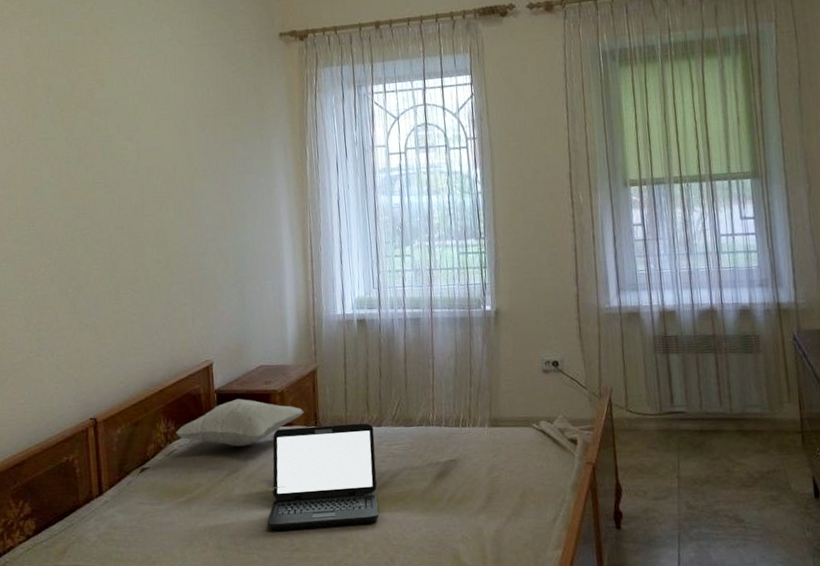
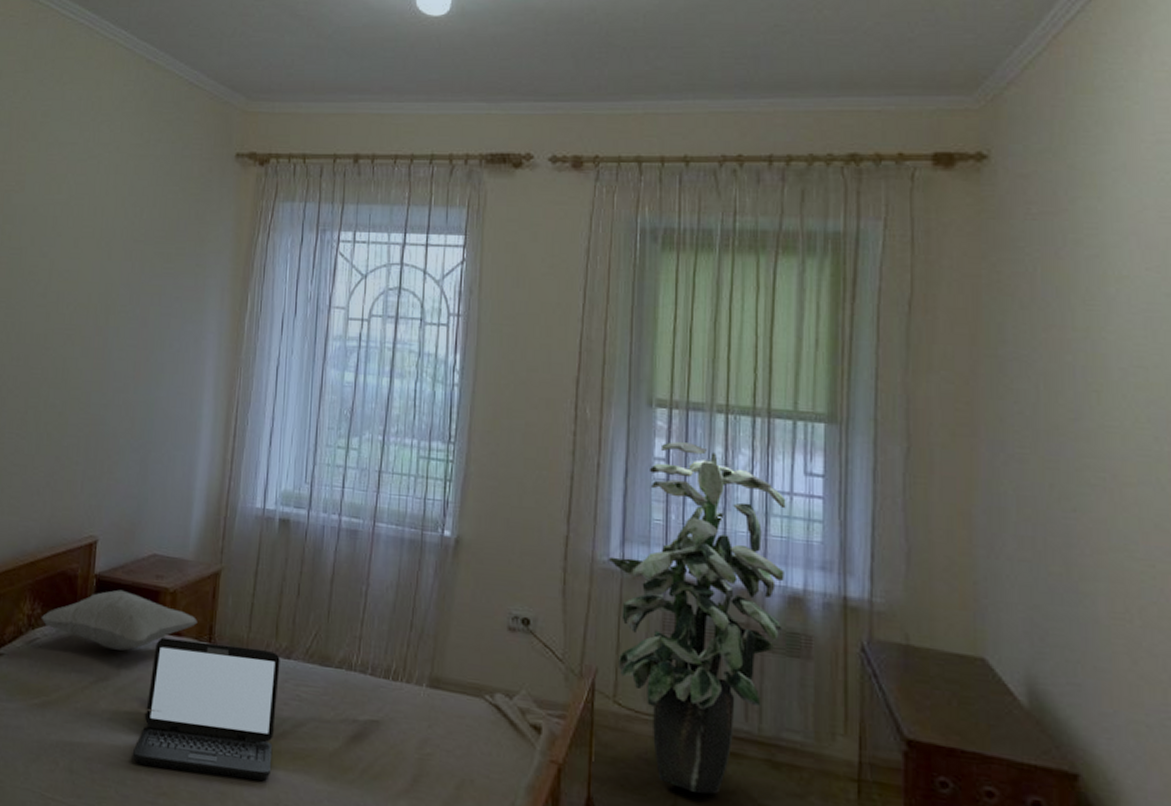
indoor plant: none [609,209,738,465] -> present [608,442,786,794]

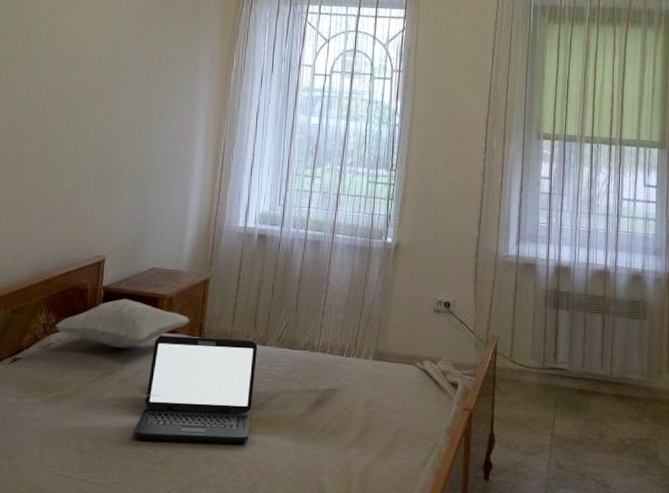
indoor plant: present [608,442,786,794] -> none [507,165,631,424]

